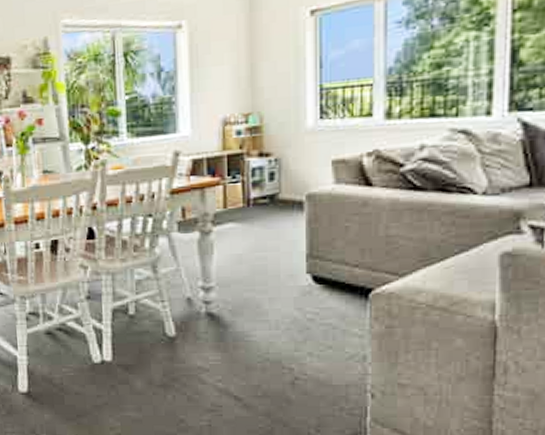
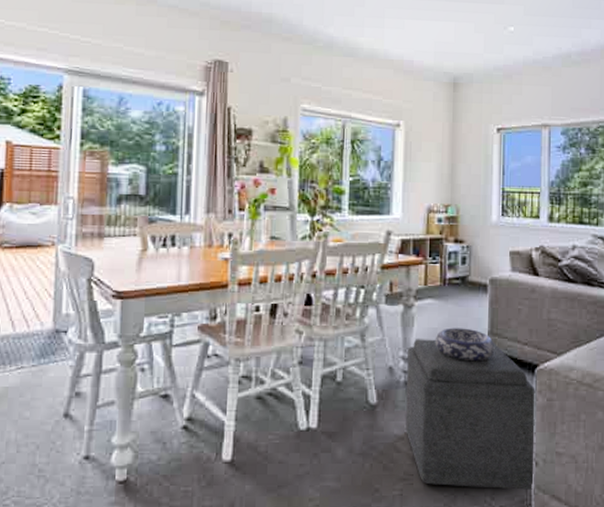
ottoman: none [208,266,370,423] -> present [406,339,535,490]
decorative bowl: none [239,252,316,289] -> present [435,328,495,362]

